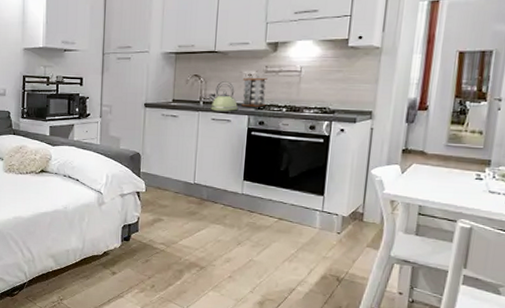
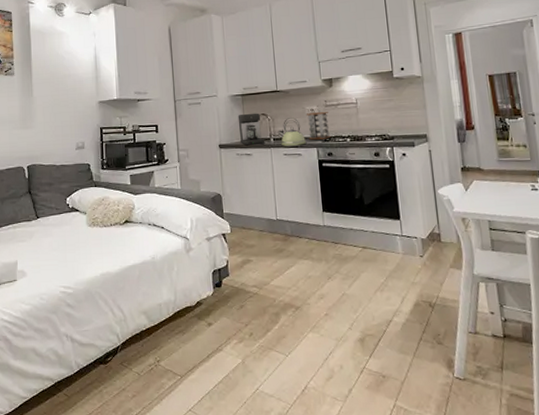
coffee maker: none [167,73,194,107] -> present [238,113,265,146]

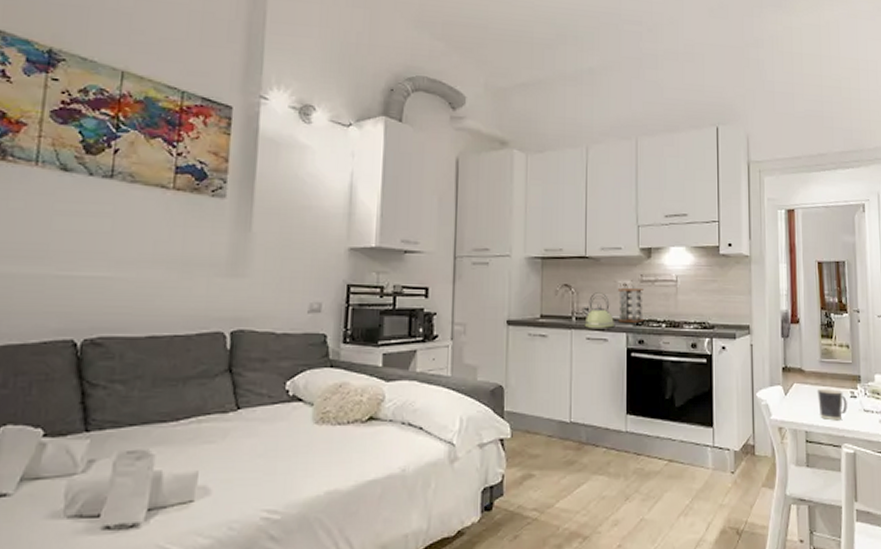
coffee maker: present [238,113,265,146] -> none [534,282,566,324]
mug: none [497,184,529,211] -> present [817,389,847,421]

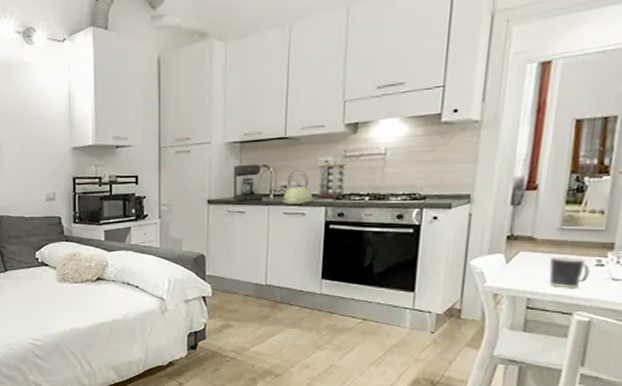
coffee maker: none [534,282,566,324] -> present [233,164,263,202]

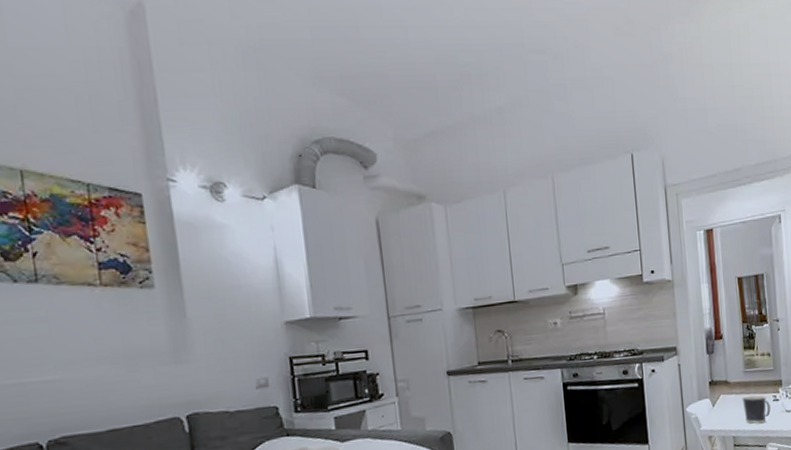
coffee maker: present [233,164,263,202] -> none [468,329,502,371]
kettle: present [280,170,314,205] -> none [516,333,550,370]
spice rack: present [317,159,347,197] -> none [548,321,577,360]

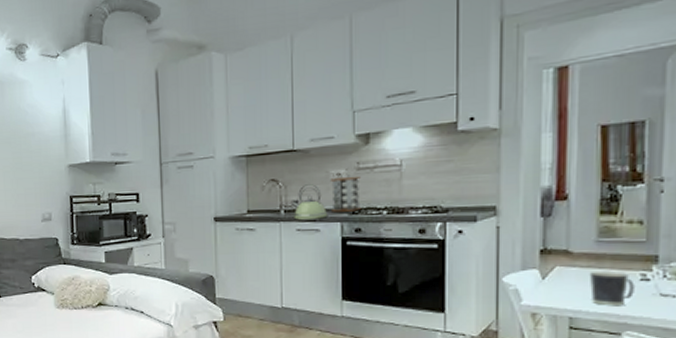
kettle: none [516,333,550,370] -> present [290,184,328,221]
spice rack: none [548,321,577,360] -> present [330,172,362,212]

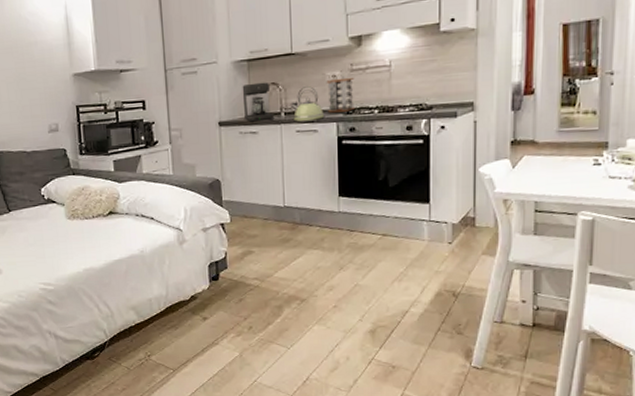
coffee maker: none [239,178,274,219] -> present [242,82,275,122]
mug: present [589,272,635,306] -> none [551,158,589,190]

